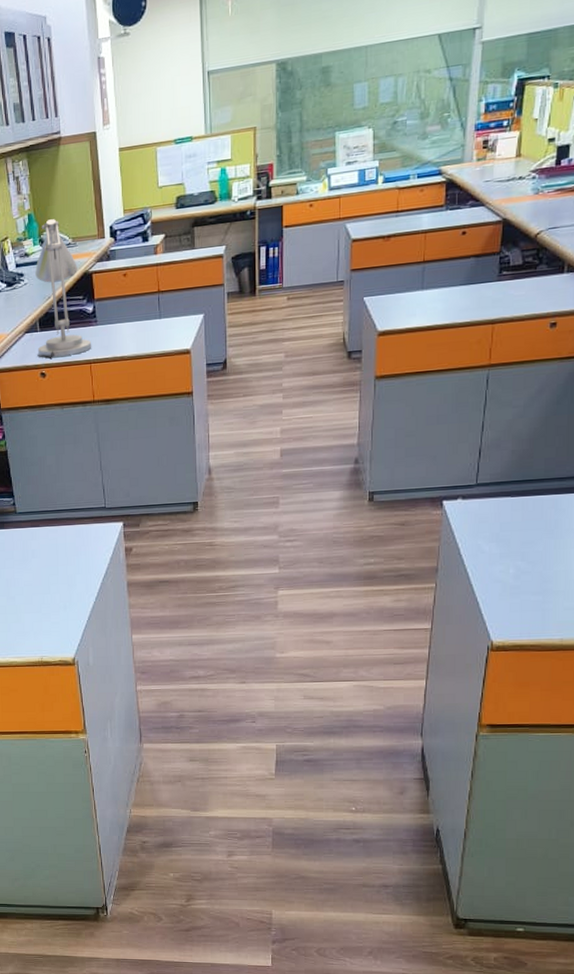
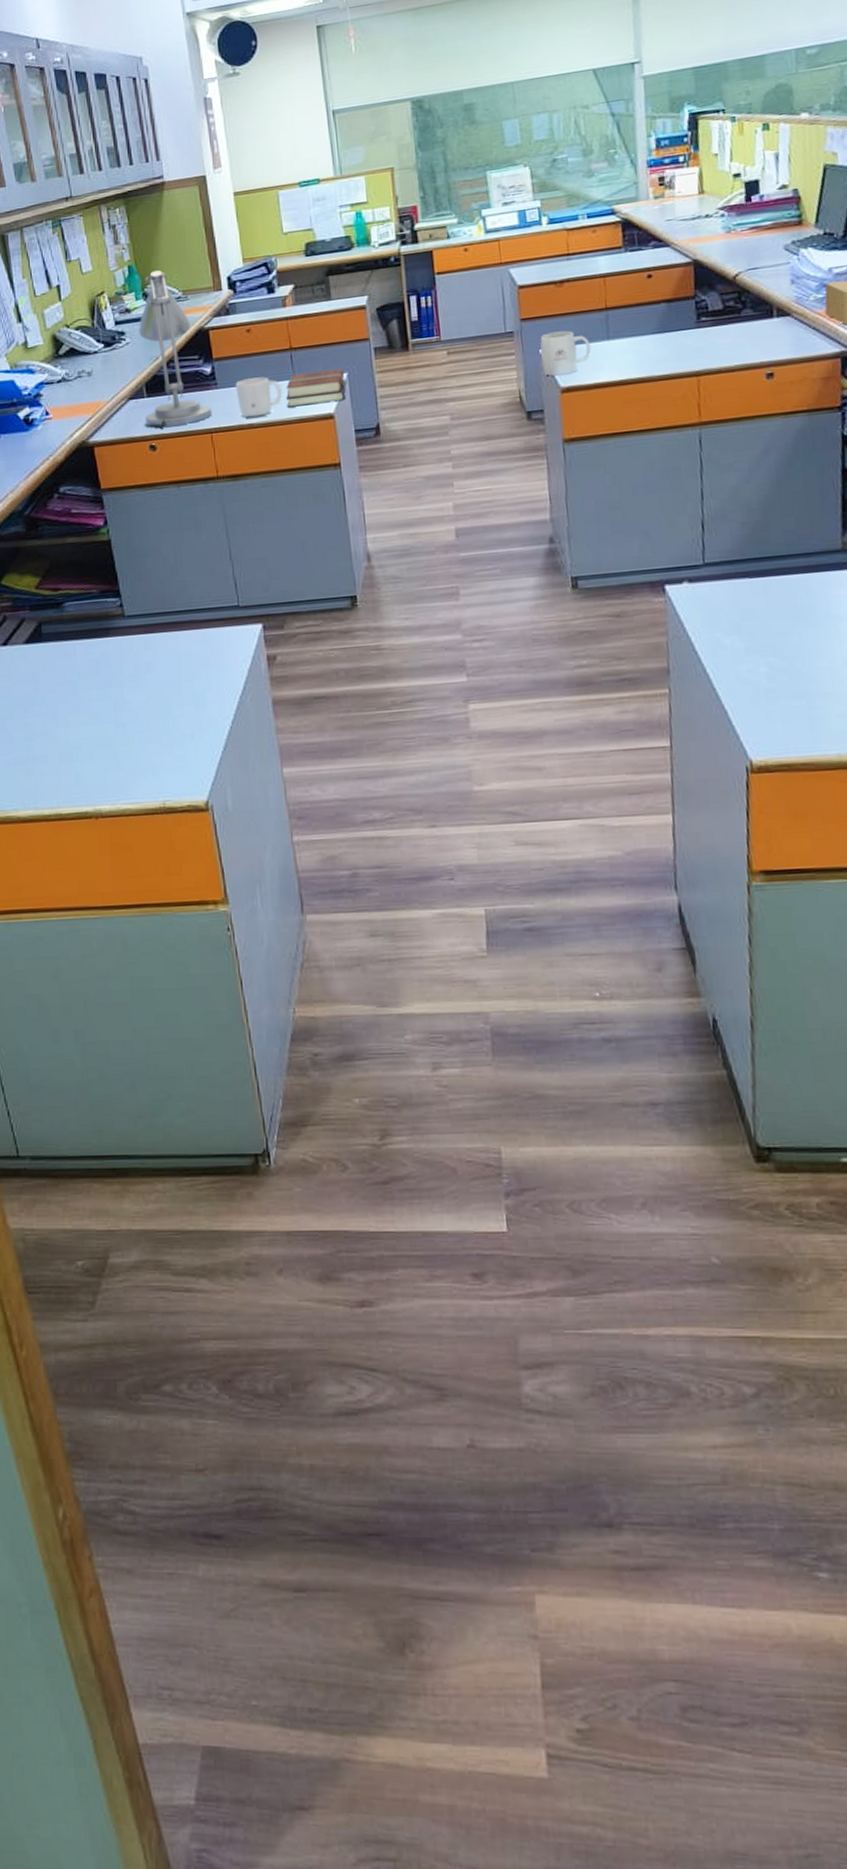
mug: none [111,316,149,351] -> present [235,376,282,418]
books: none [153,310,202,343] -> present [286,368,346,408]
mug: none [364,281,407,321] -> present [539,330,592,377]

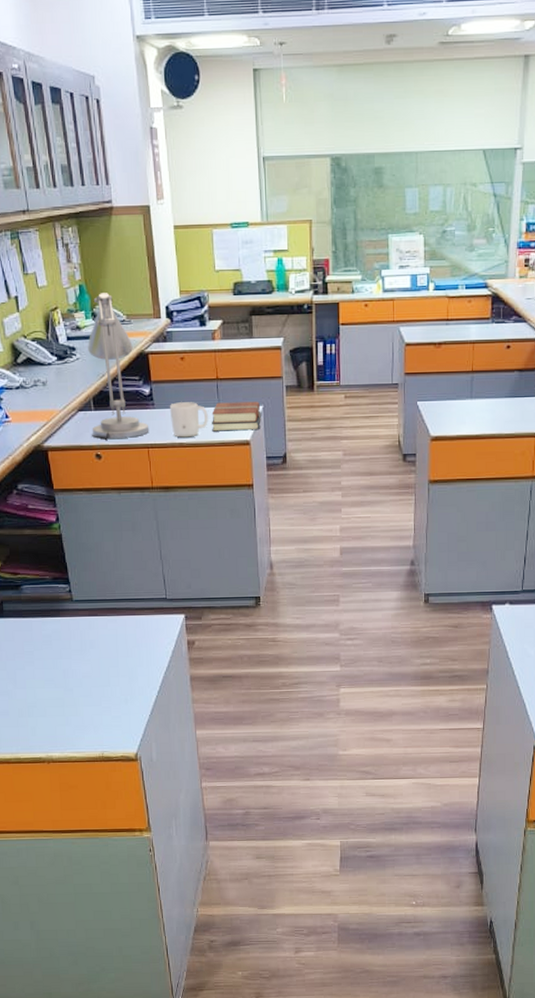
mug: present [539,330,592,377] -> none [417,387,457,426]

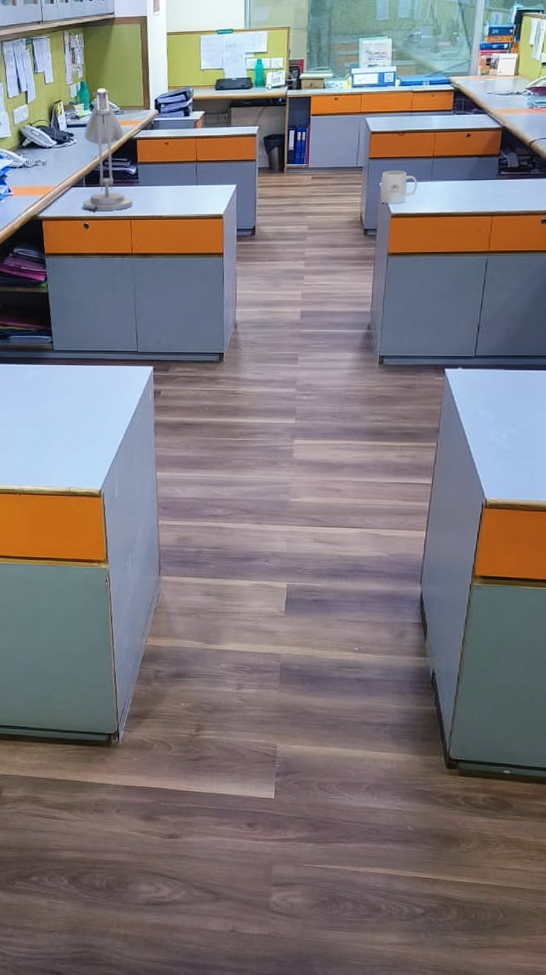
mug: present [169,402,208,438] -> none [152,181,186,211]
books: present [212,401,261,432] -> none [189,181,234,206]
mug: none [417,387,457,426] -> present [380,170,418,204]

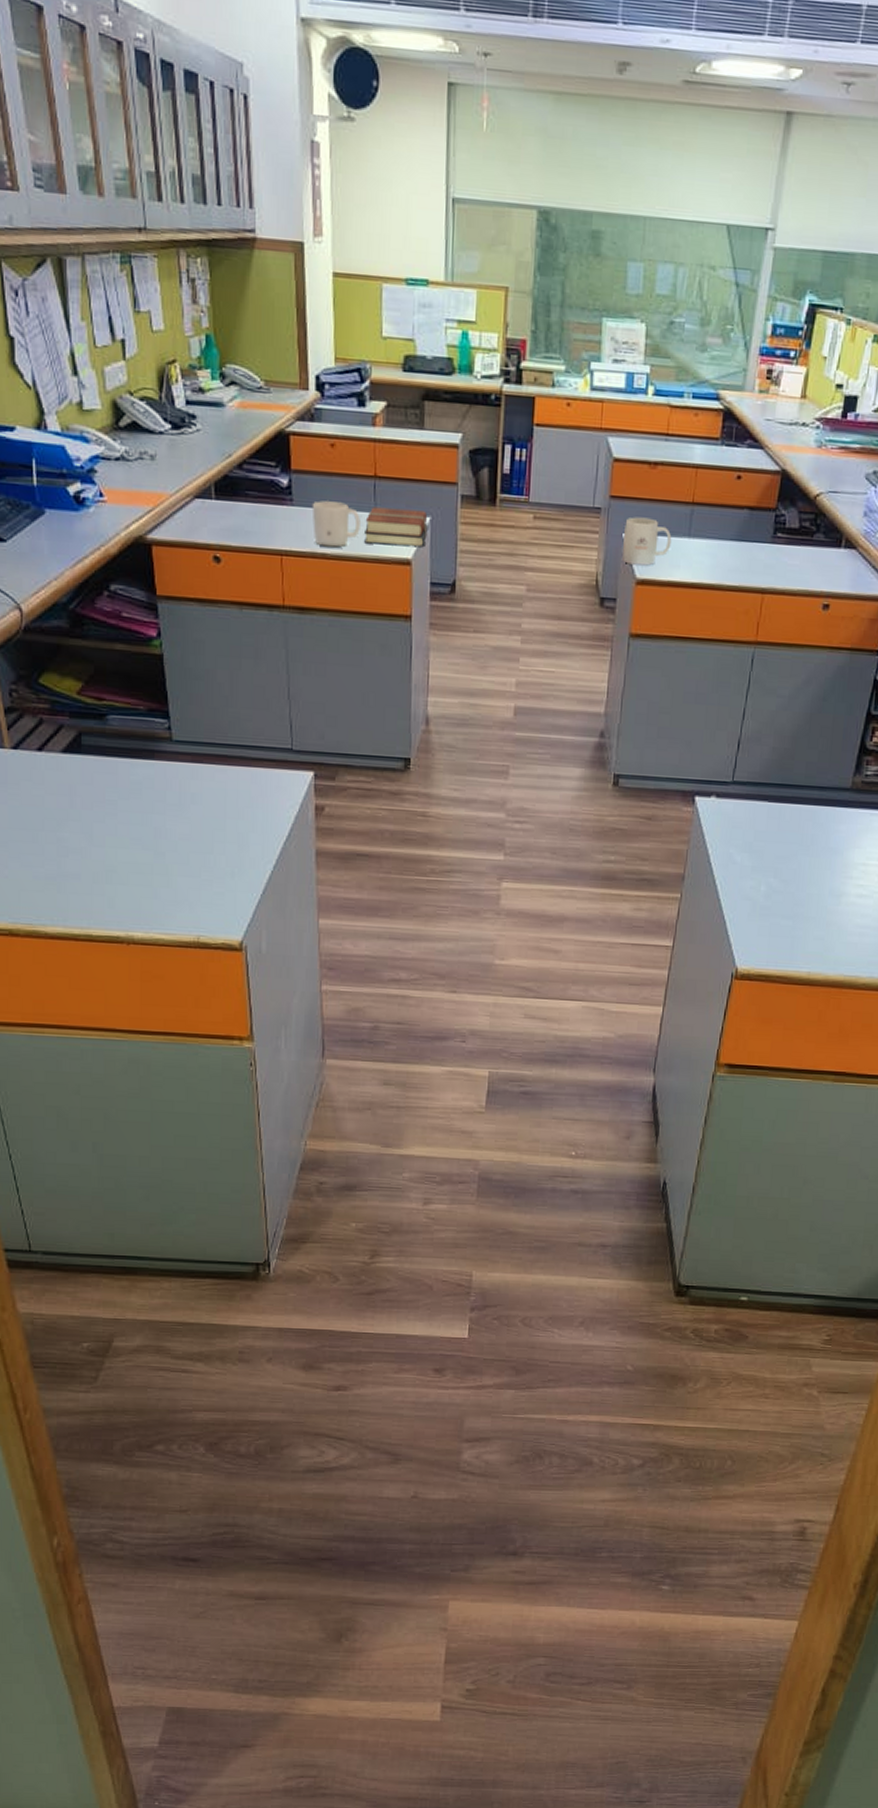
desk lamp: present [82,88,133,212] -> none [210,348,285,540]
mug: none [152,181,186,211] -> present [311,501,361,548]
books: none [189,181,234,206] -> present [364,506,428,548]

